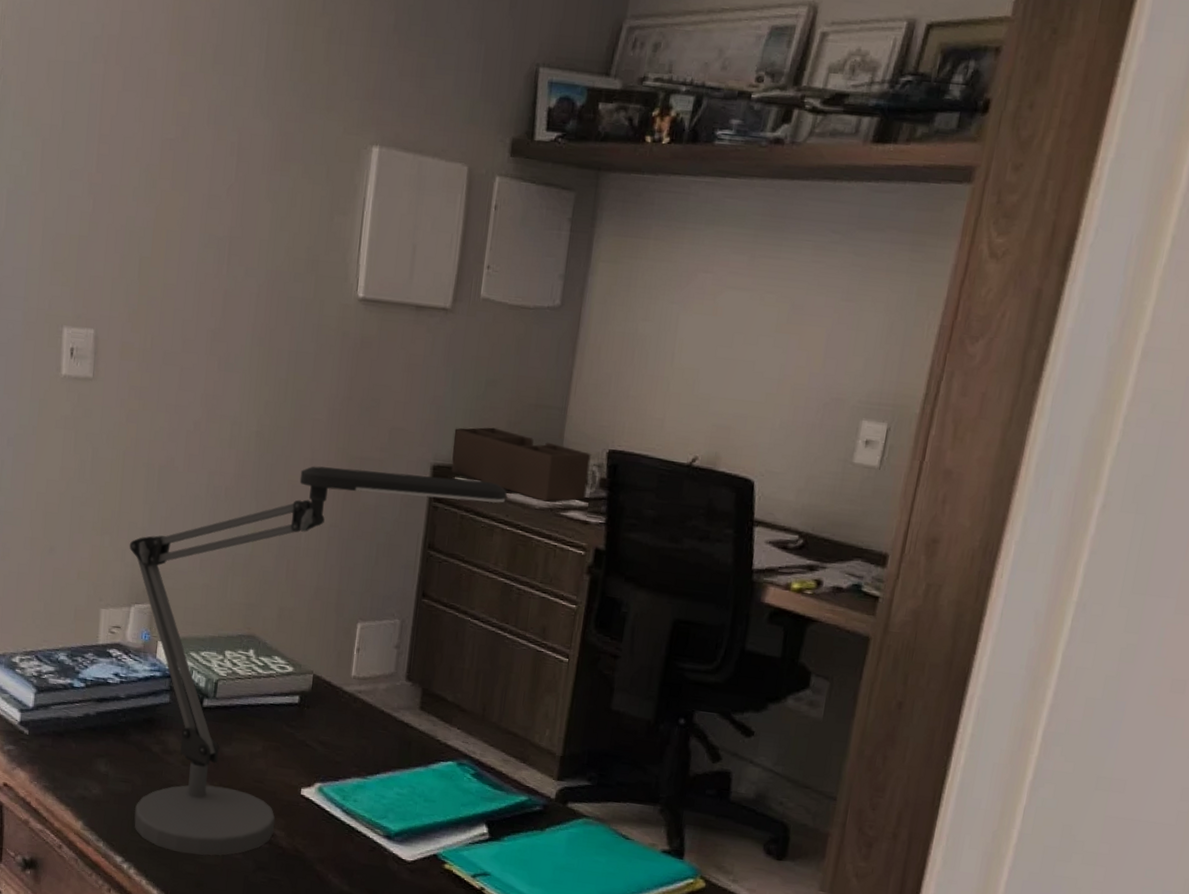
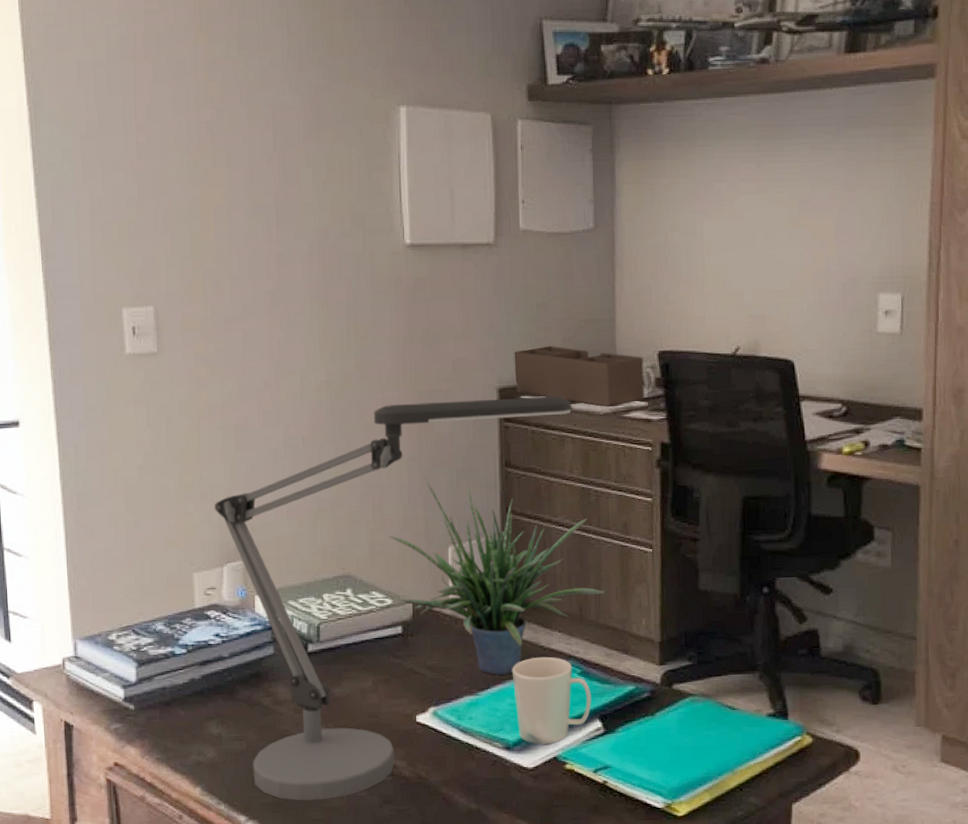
potted plant: none [299,546,512,763] -> present [389,476,605,675]
mug: none [402,750,482,840] -> present [512,656,592,745]

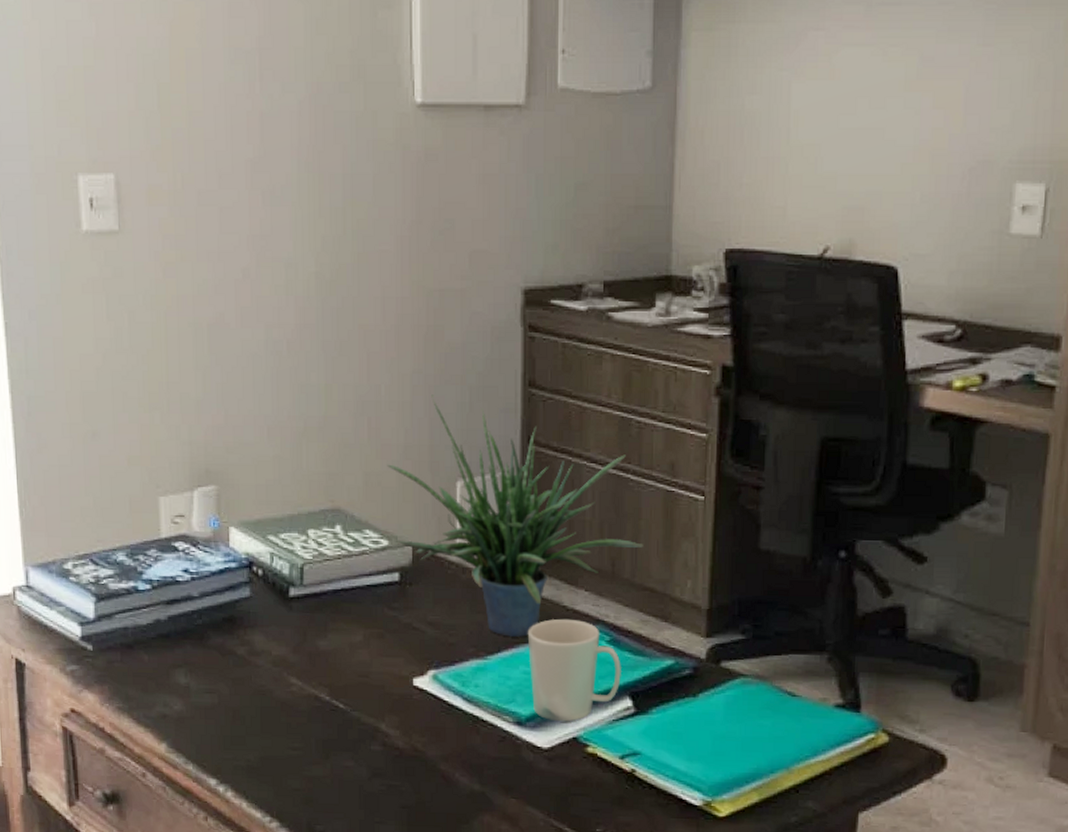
desk lamp: present [214,396,571,801] -> none [183,301,613,768]
desk organizer: present [514,346,645,408] -> none [544,238,706,319]

